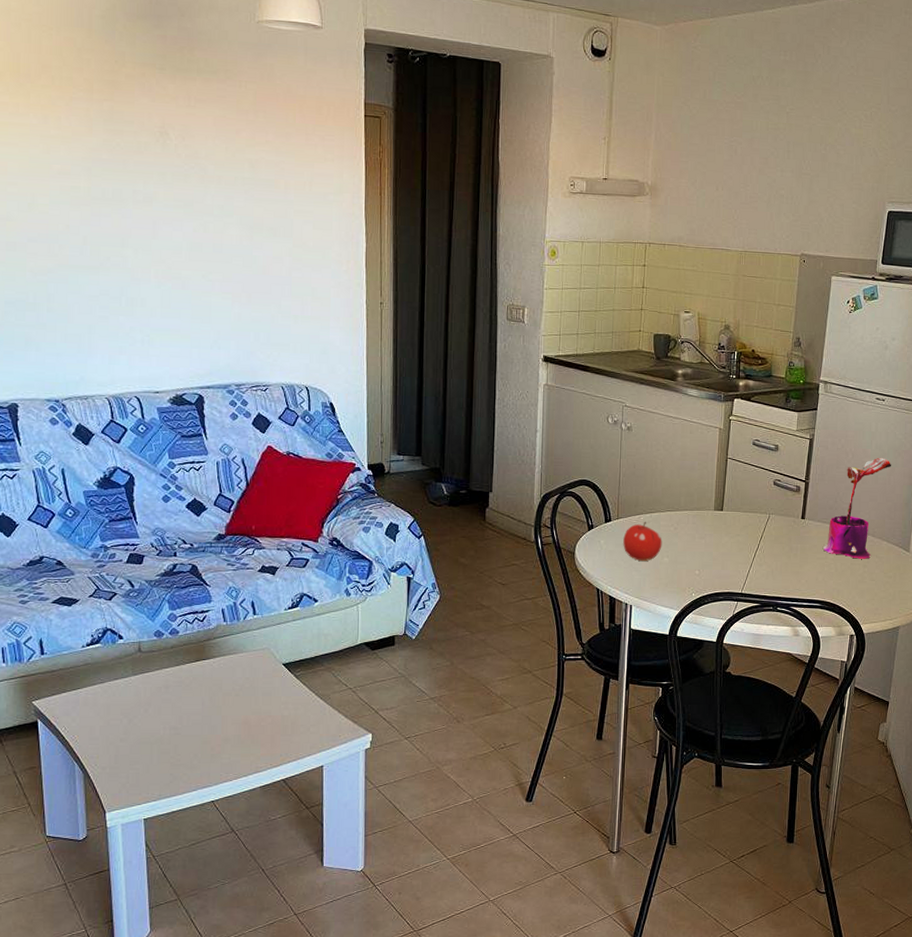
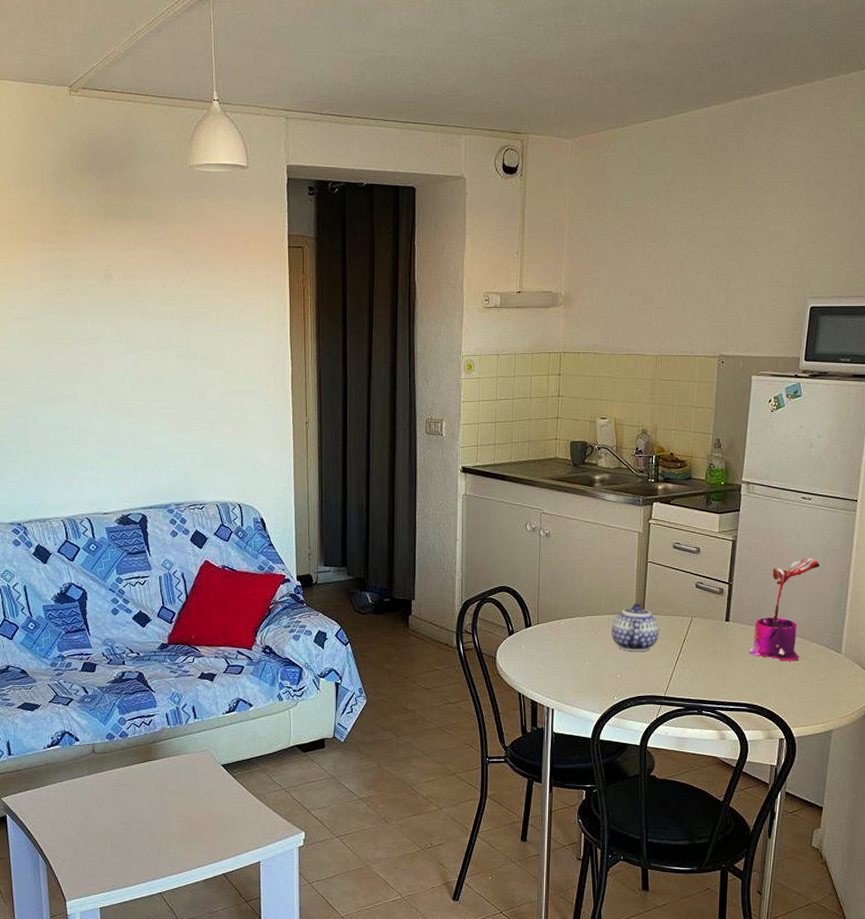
fruit: present [623,521,662,561] -> none [544,626,583,665]
teapot: none [690,499,738,548] -> present [611,603,660,651]

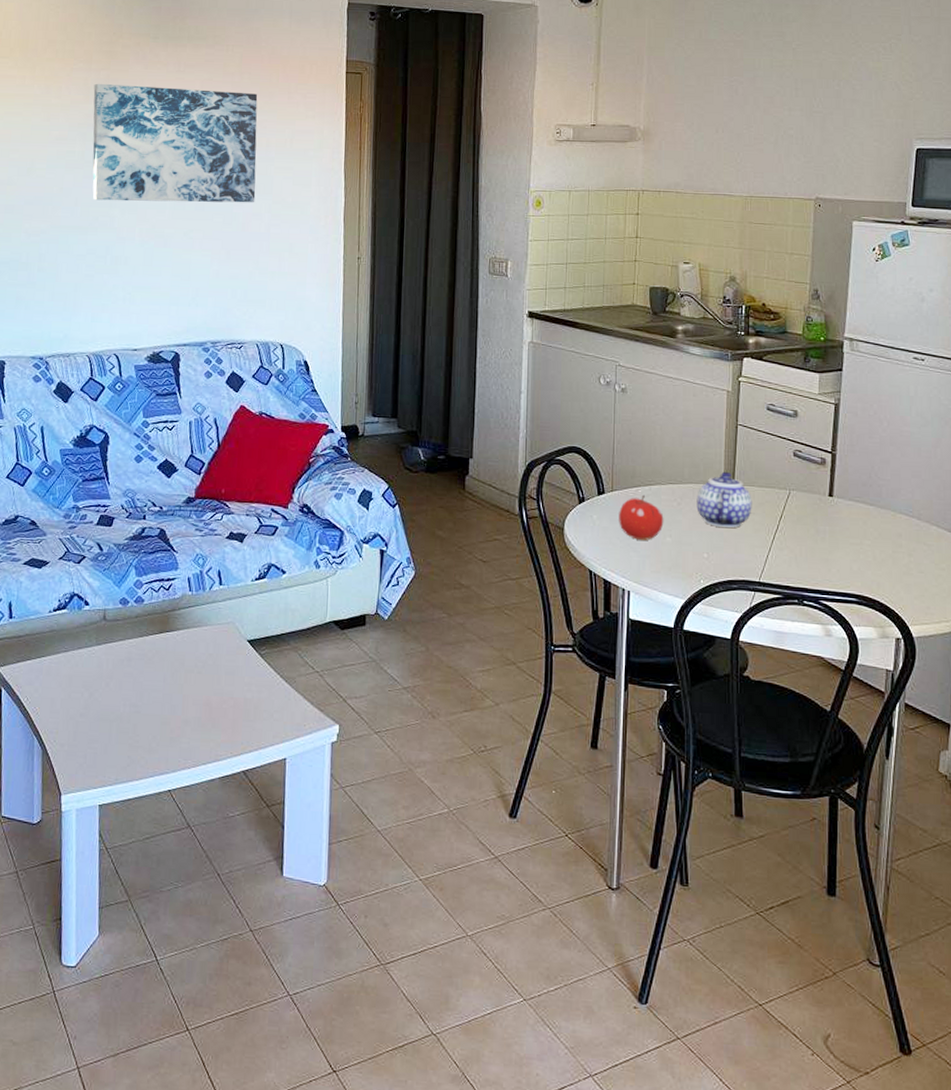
wall art: none [50,262,209,376] -> present [92,83,258,203]
fruit: none [544,626,583,665] -> present [619,494,664,540]
potted plant: present [749,557,820,661] -> none [857,426,937,547]

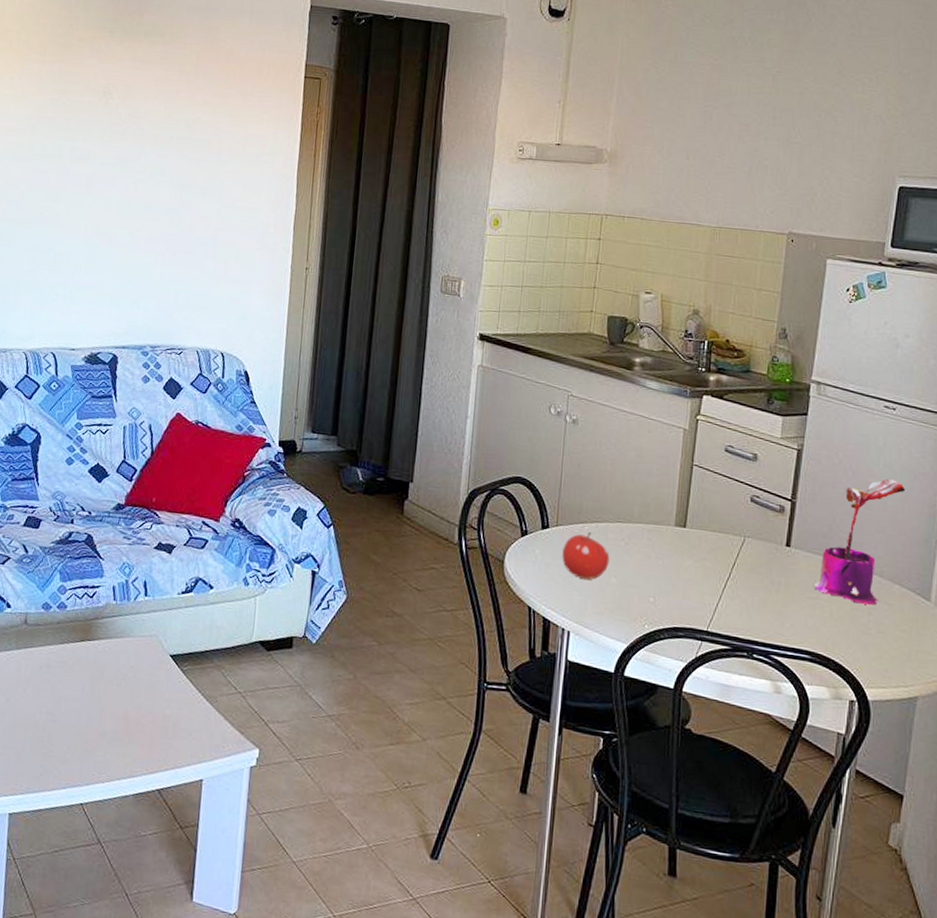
wall art: present [92,83,258,203] -> none [38,75,213,206]
teapot: present [696,471,752,528] -> none [645,512,704,573]
potted plant: none [857,426,937,547] -> present [814,478,905,605]

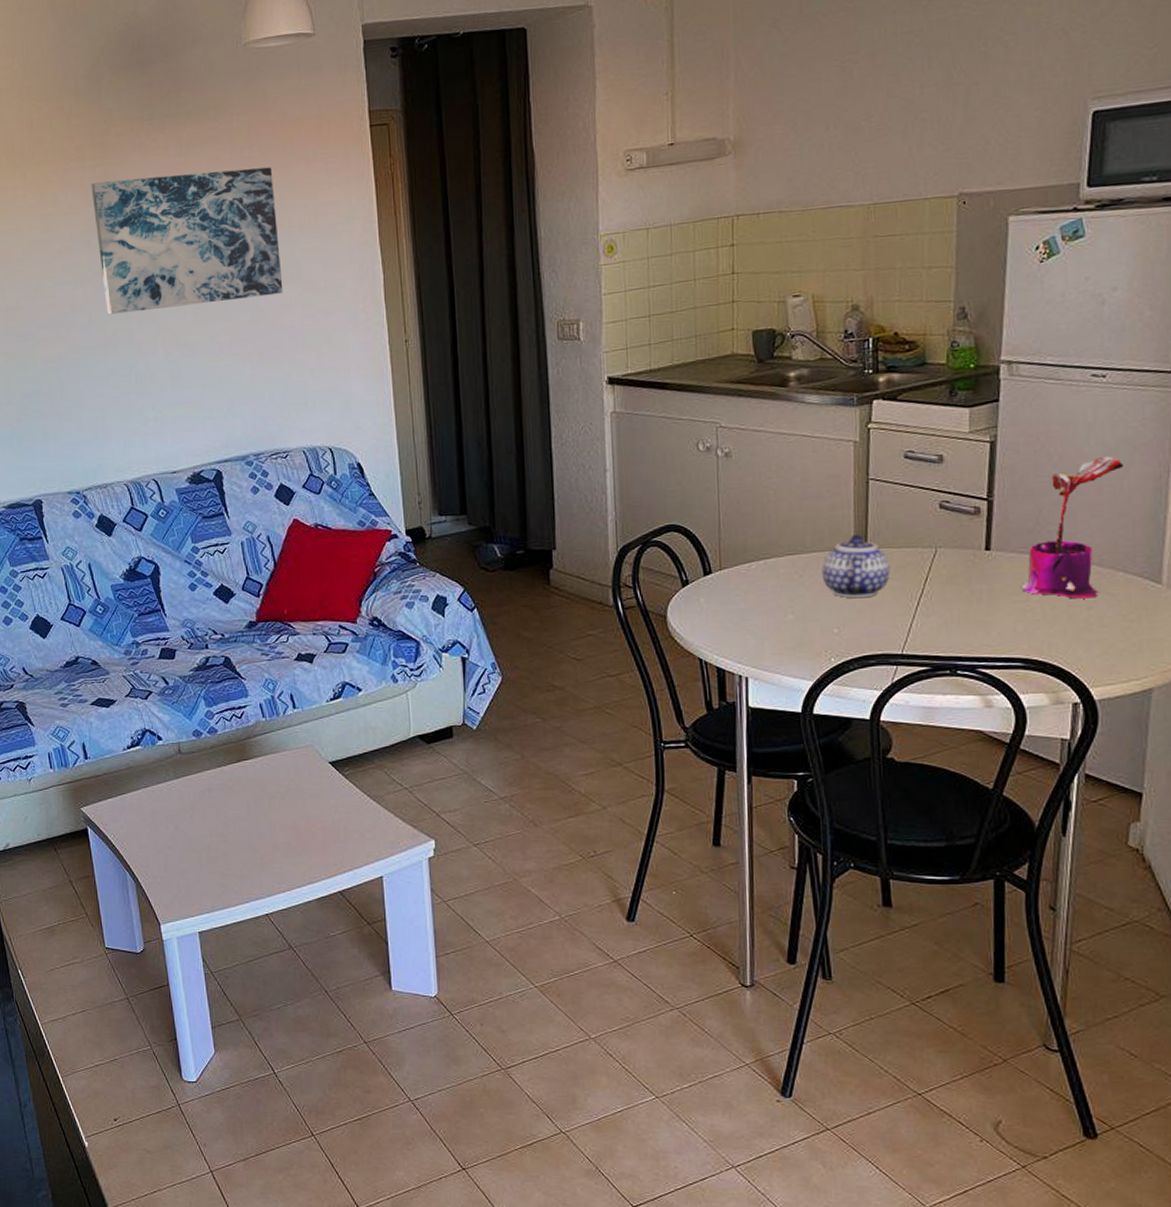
wall art: none [38,75,213,206] -> present [91,167,283,315]
fruit: present [562,531,610,580] -> none [730,570,784,621]
teapot: none [645,512,704,573] -> present [822,534,890,598]

